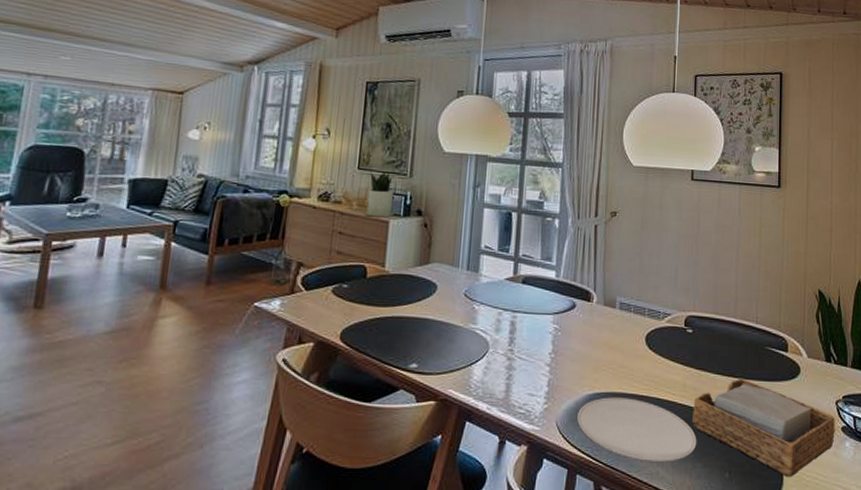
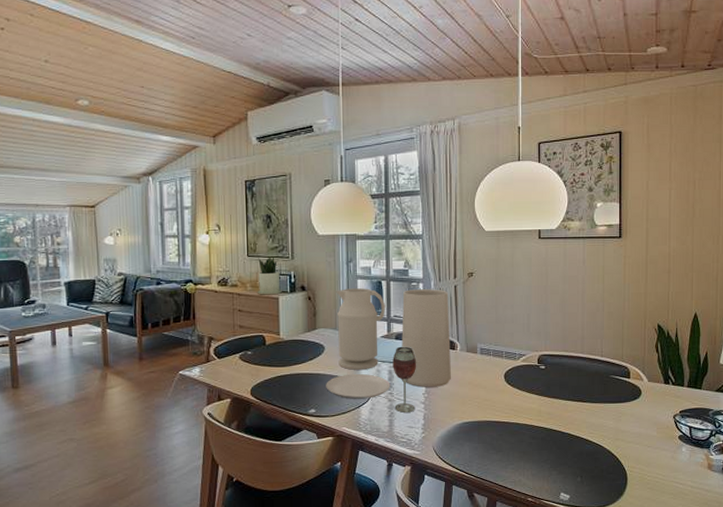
plate: none [433,321,512,355] -> present [326,373,391,399]
water jug: none [452,217,515,318] -> present [336,288,386,370]
wineglass: none [514,292,545,376] -> present [393,346,417,413]
vase: none [529,225,587,346] -> present [401,289,451,387]
plate: present [577,397,697,463] -> none [450,424,552,473]
napkin holder: present [691,378,835,477] -> none [547,402,673,478]

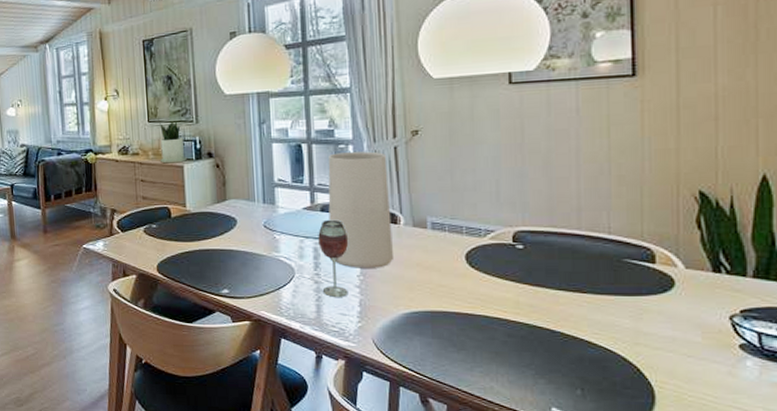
plate: present [326,373,391,399] -> none [239,250,317,280]
water jug: present [336,288,386,370] -> none [247,153,308,246]

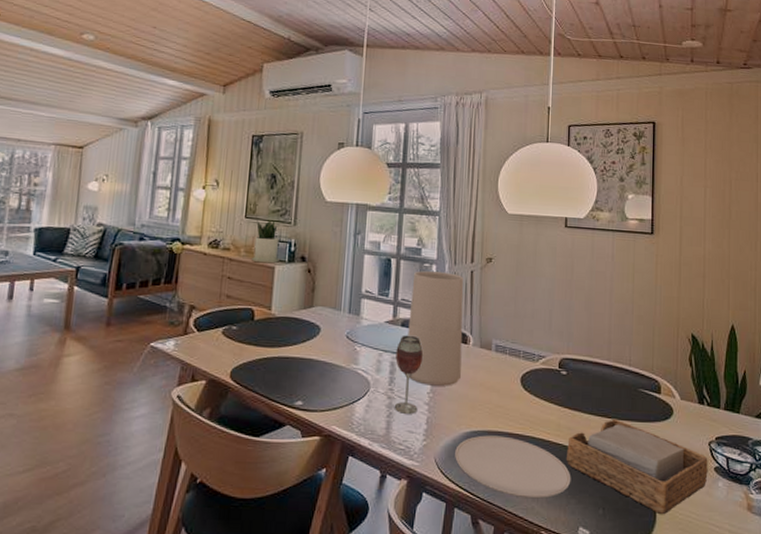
plate: none [395,315,538,379] -> present [455,435,571,499]
napkin holder: none [529,293,730,397] -> present [566,419,708,515]

